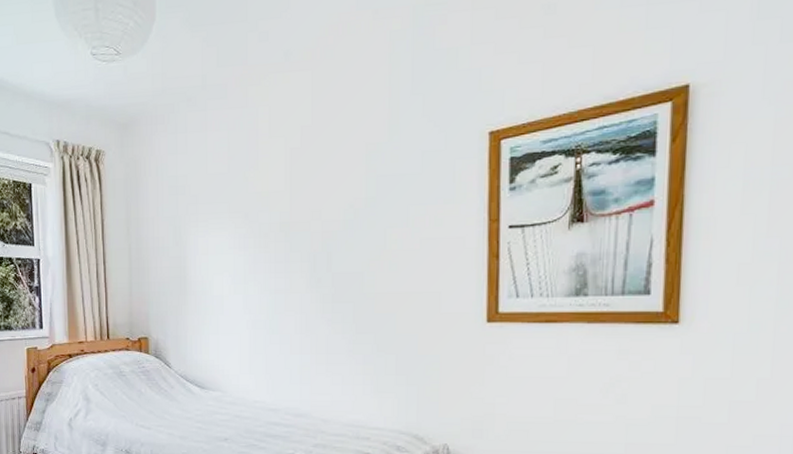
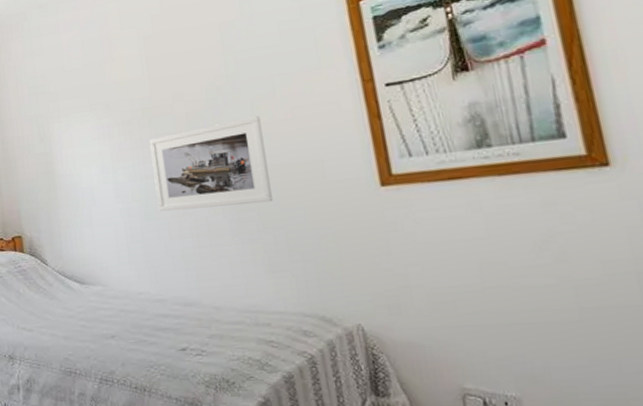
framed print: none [283,243,391,328] -> present [149,116,274,212]

